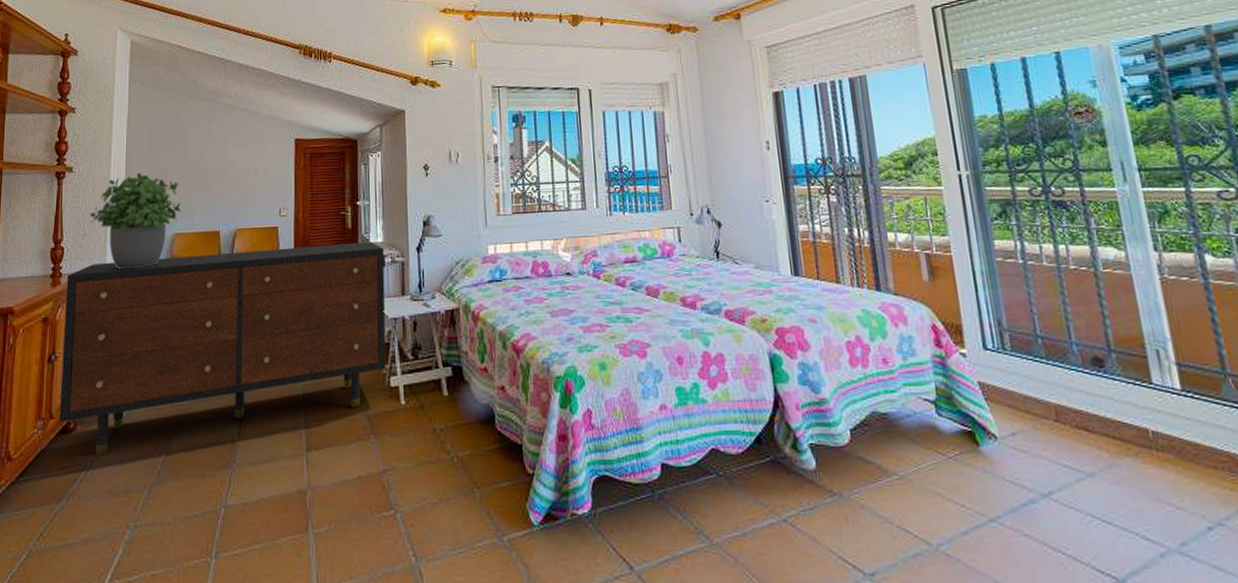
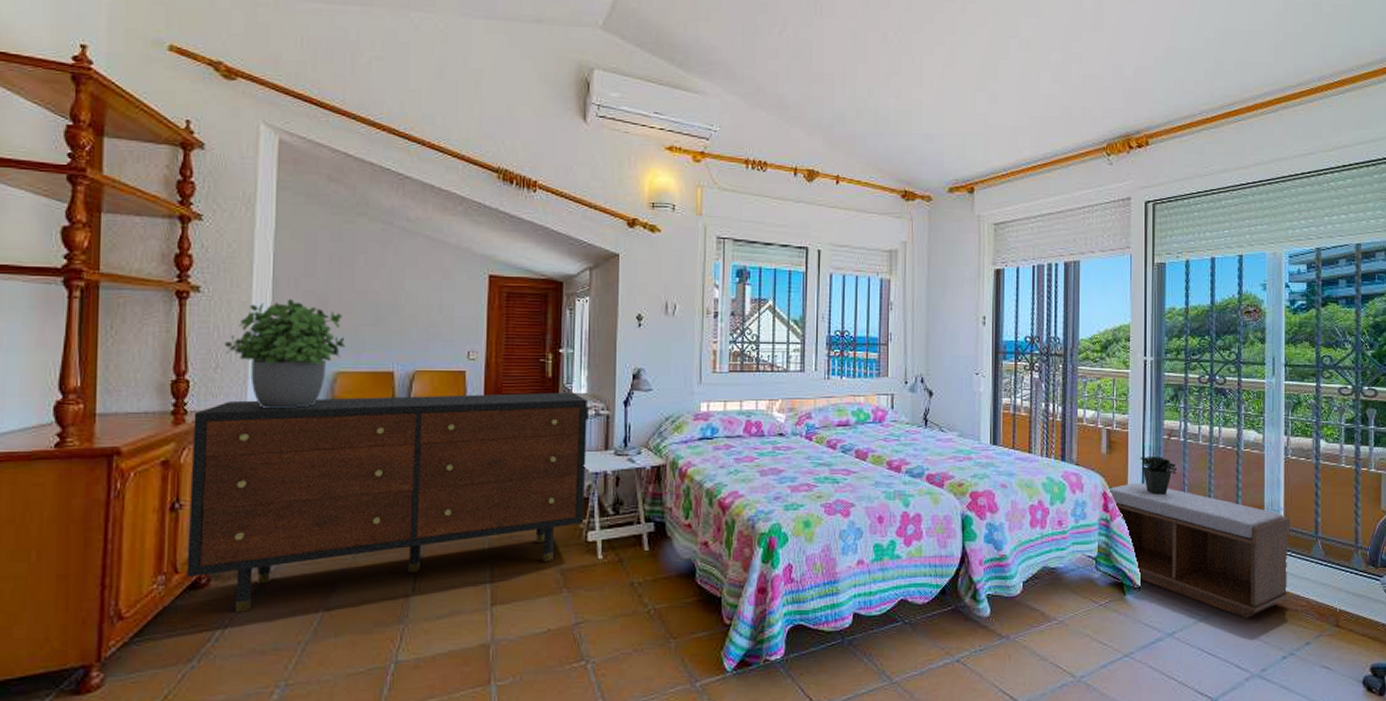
bench: none [938,312,1200,476] -> present [1109,482,1291,618]
potted plant: none [971,249,1021,326] -> present [1140,428,1177,495]

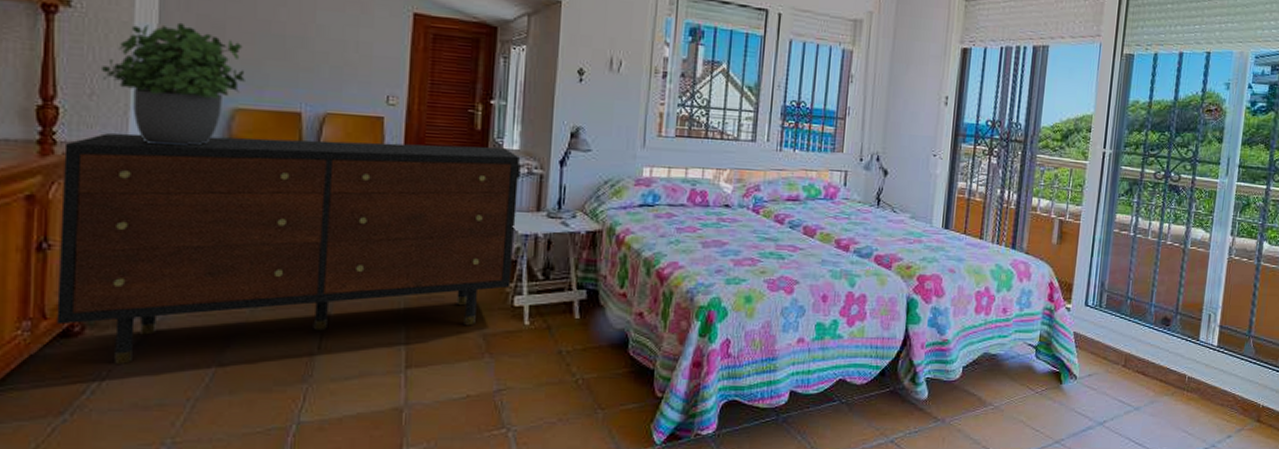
bench: present [1109,482,1291,618] -> none [1055,274,1227,410]
potted plant: present [1140,428,1177,495] -> none [1089,222,1124,287]

